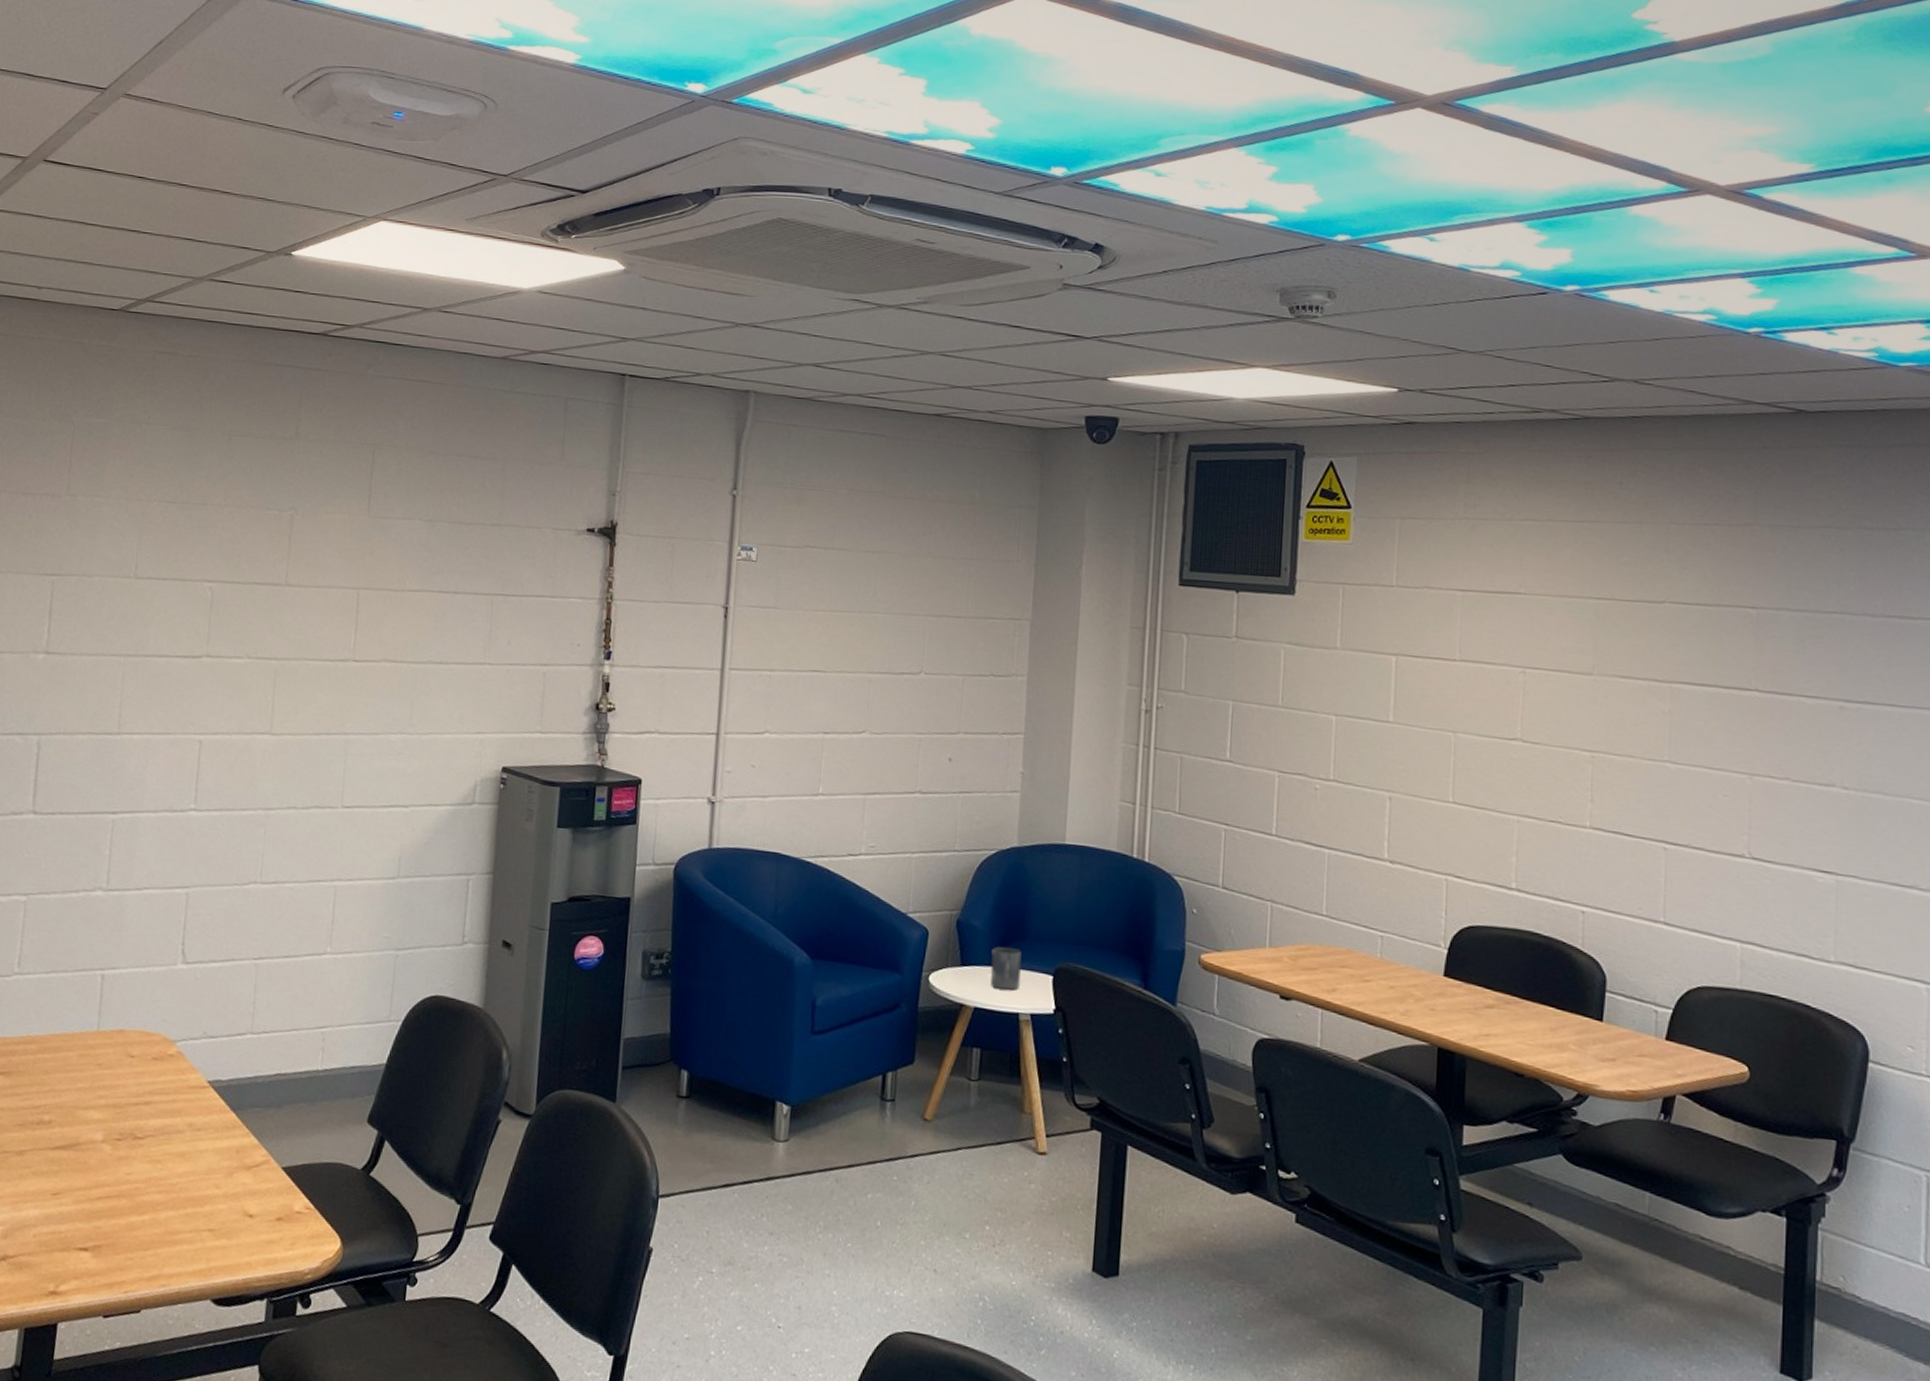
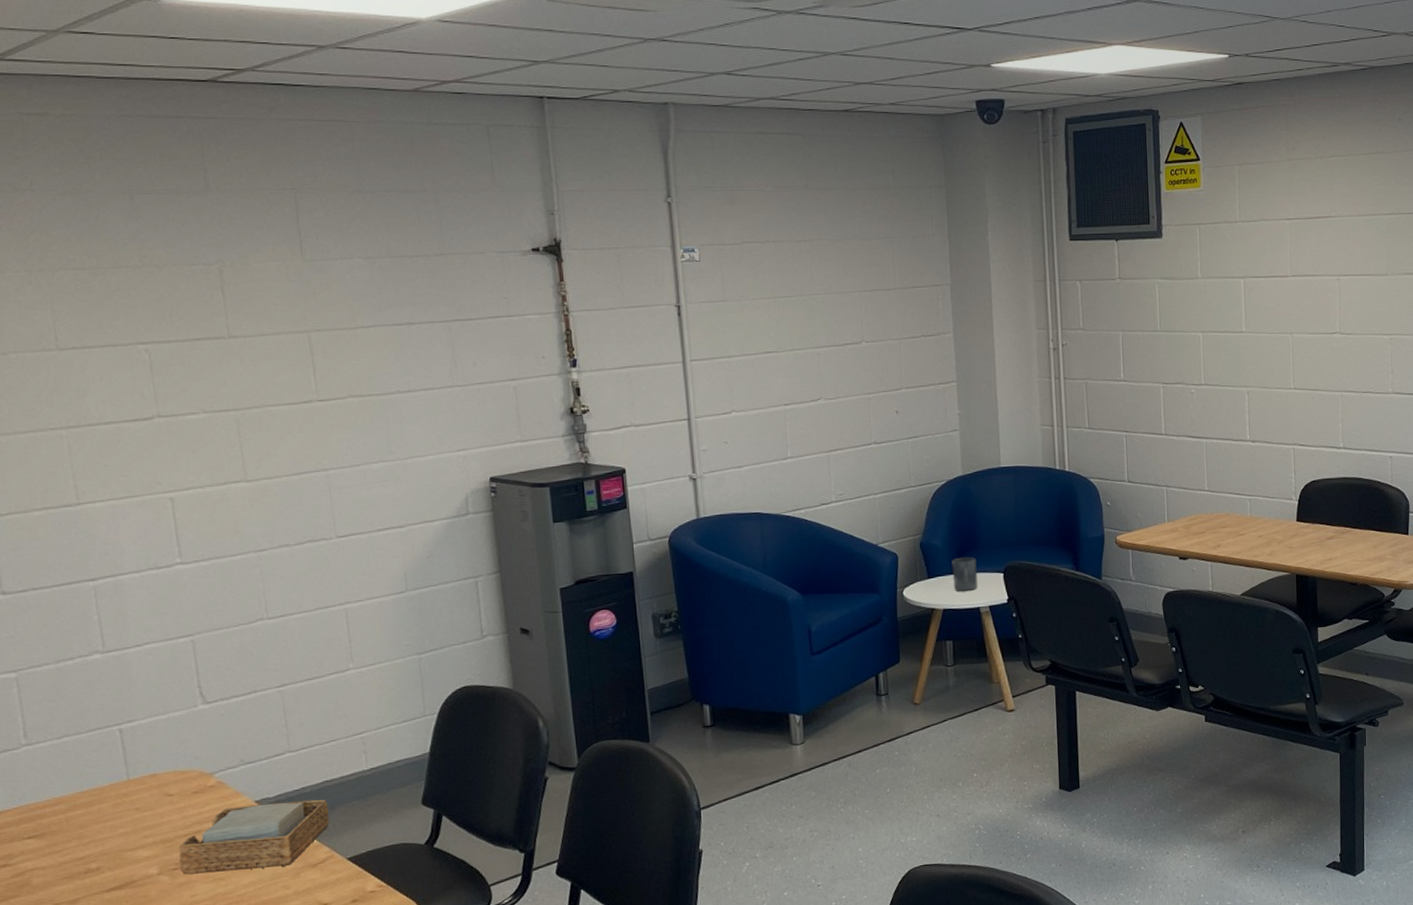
napkin holder: none [123,1082,276,1162] -> present [178,799,330,875]

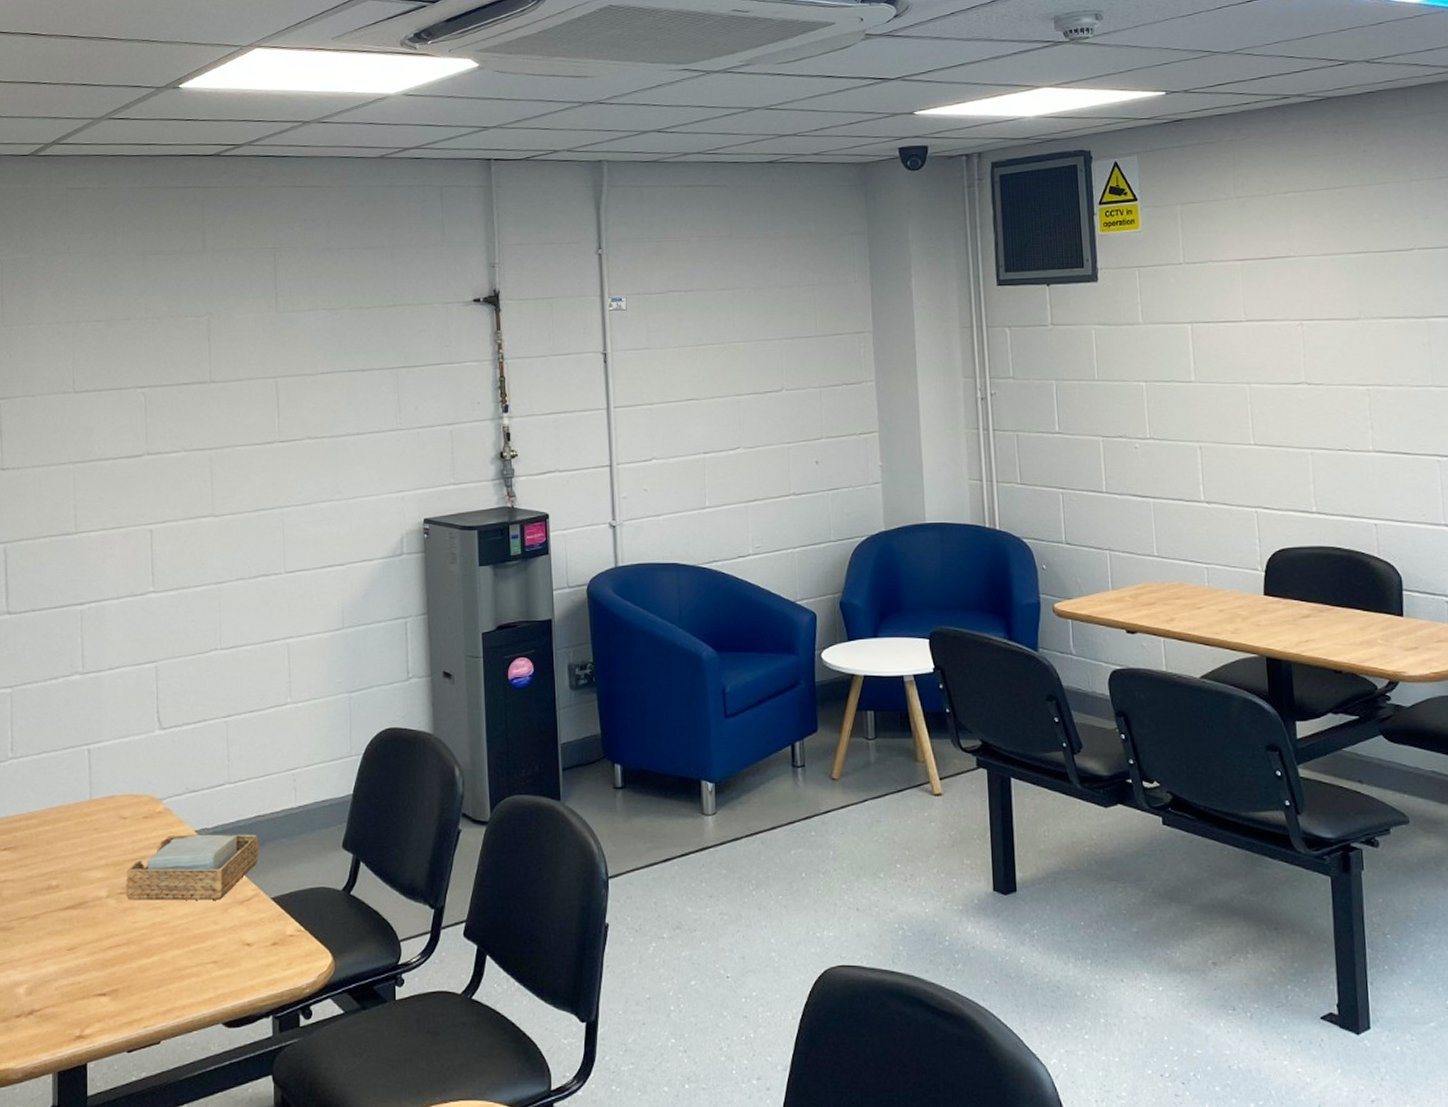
cup: present [952,556,979,591] -> none [873,619,902,657]

